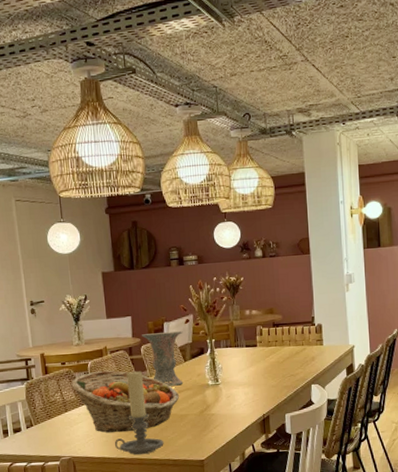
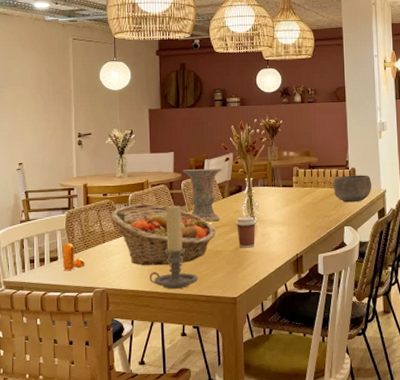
pepper shaker: none [24,414,49,441] -> present [62,243,85,270]
coffee cup: none [199,379,221,411] -> present [236,217,257,248]
bowl: none [297,330,340,360] -> present [332,175,372,203]

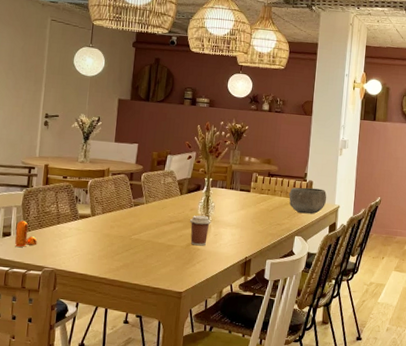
fruit basket: present [111,203,215,266] -> none [68,190,169,253]
candle holder: present [149,204,198,289] -> none [98,195,147,278]
vase: present [182,169,223,222] -> none [144,162,184,217]

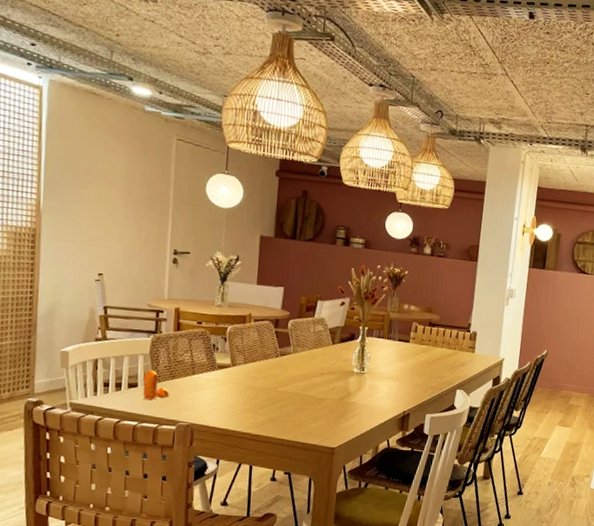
coffee cup: present [190,215,211,246] -> none [343,366,367,399]
bowl: present [288,187,327,214] -> none [450,338,492,367]

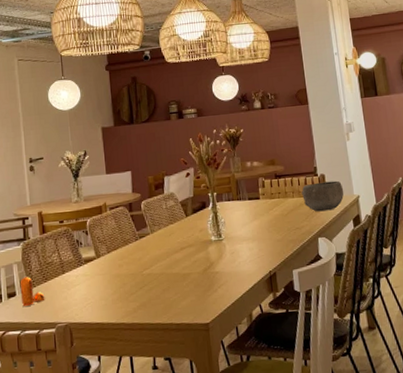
bowl: none [450,338,492,367] -> present [301,180,344,212]

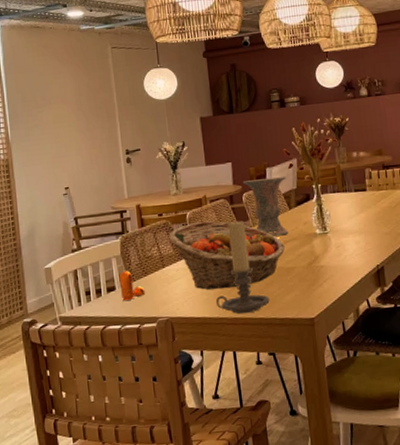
fruit basket: none [69,227,181,295] -> present [169,220,285,290]
candle holder: none [113,227,166,319] -> present [215,220,270,314]
vase: none [141,185,185,243] -> present [242,177,288,237]

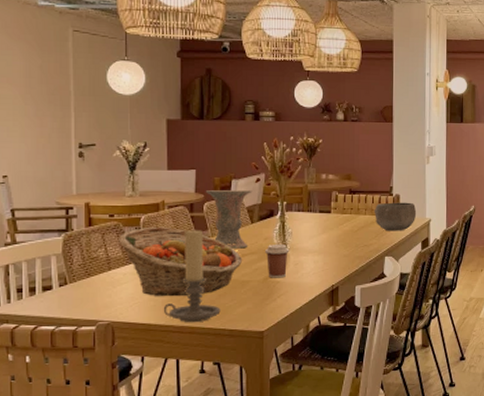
pepper shaker: present [119,271,146,301] -> none [58,270,86,301]
coffee cup: none [306,227,330,263] -> present [265,244,290,278]

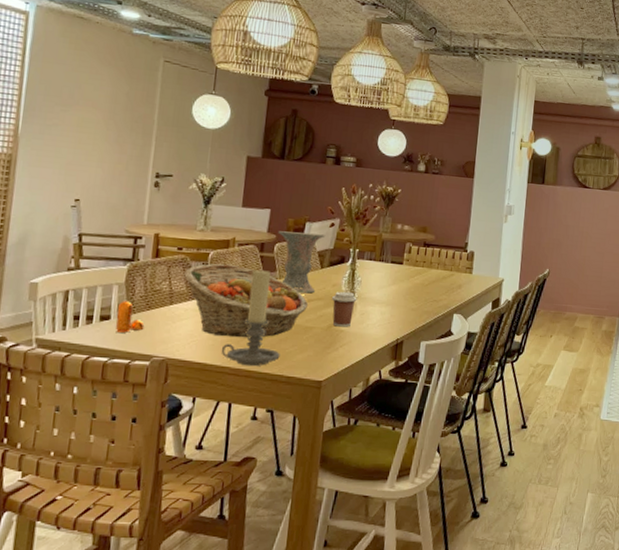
pepper shaker: none [58,270,86,301] -> present [116,301,145,333]
bowl: present [373,202,417,231] -> none [446,258,490,289]

